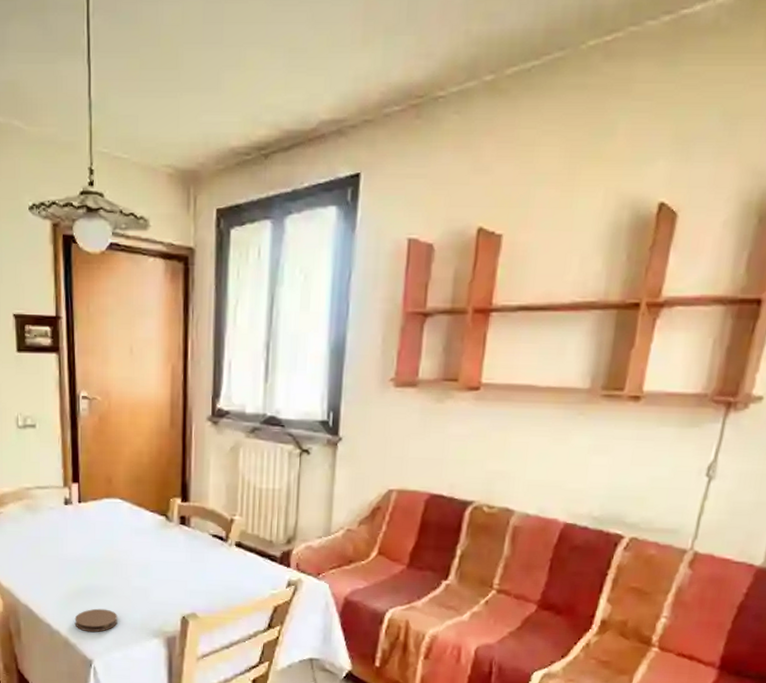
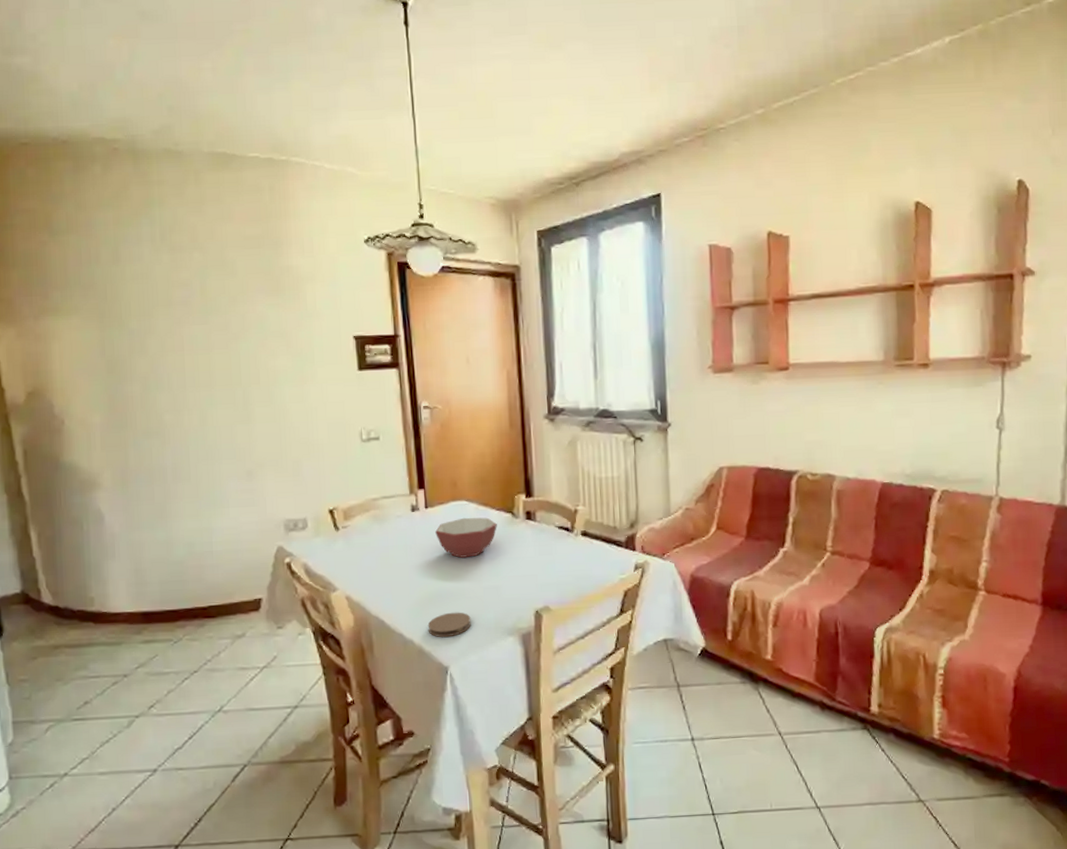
bowl: none [87,516,150,557] -> present [435,517,497,558]

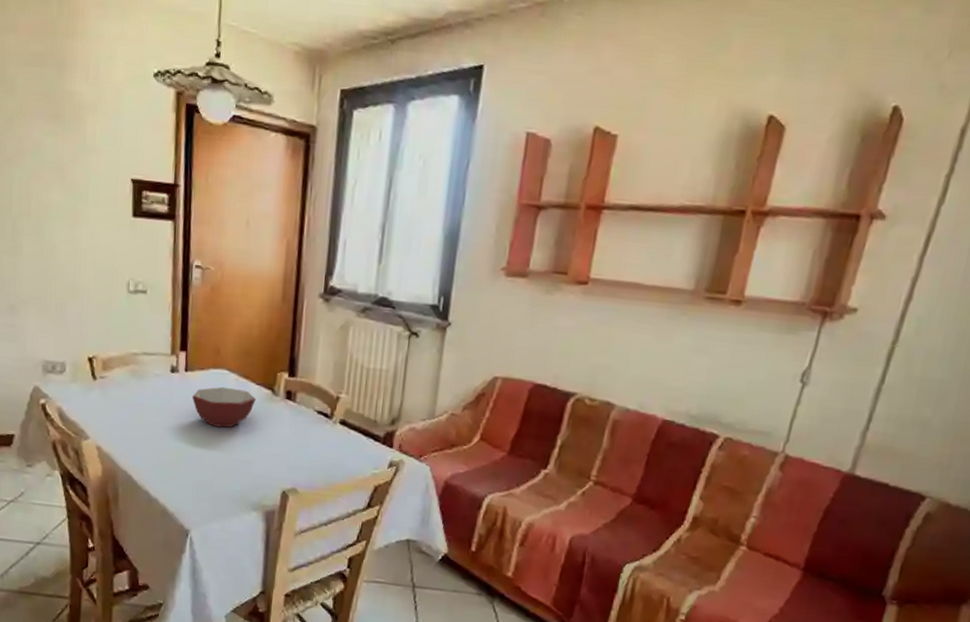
coaster: present [427,612,471,638] -> none [173,478,218,503]

